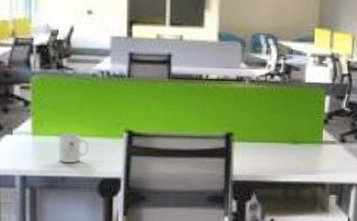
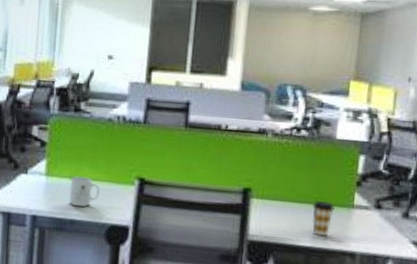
coffee cup: none [288,139,306,171] -> present [312,200,335,237]

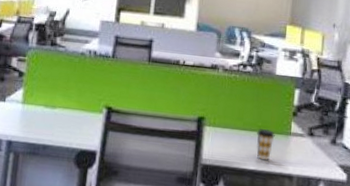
mug: present [69,176,101,208] -> none [42,104,72,134]

